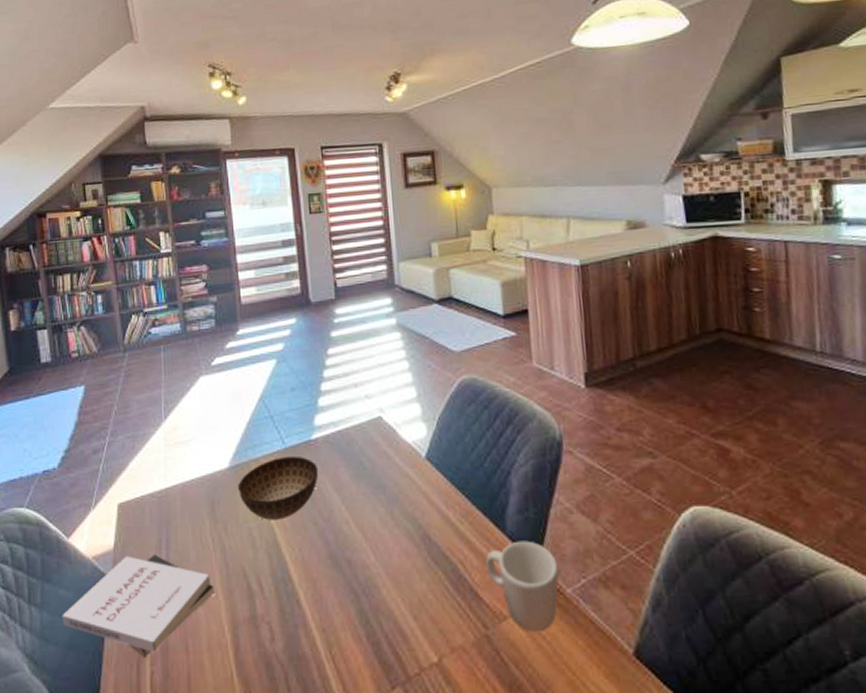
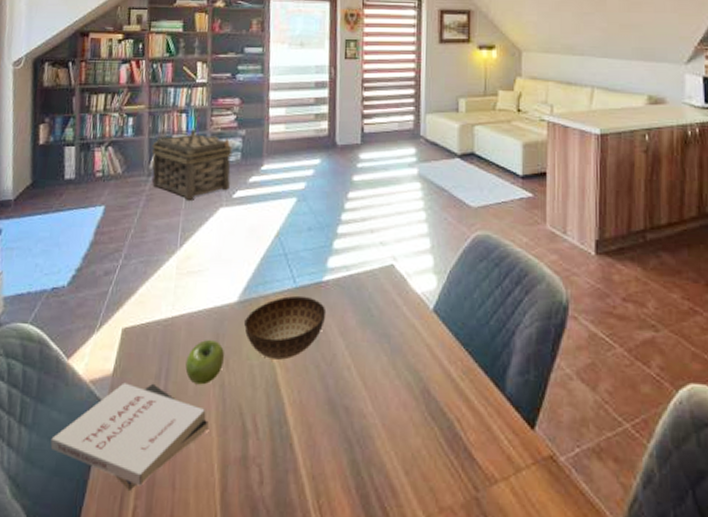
basket: none [124,299,207,372] -> present [151,128,233,200]
fruit: none [184,506,223,551] -> present [185,339,225,385]
mug: present [485,540,559,633] -> none [482,403,554,500]

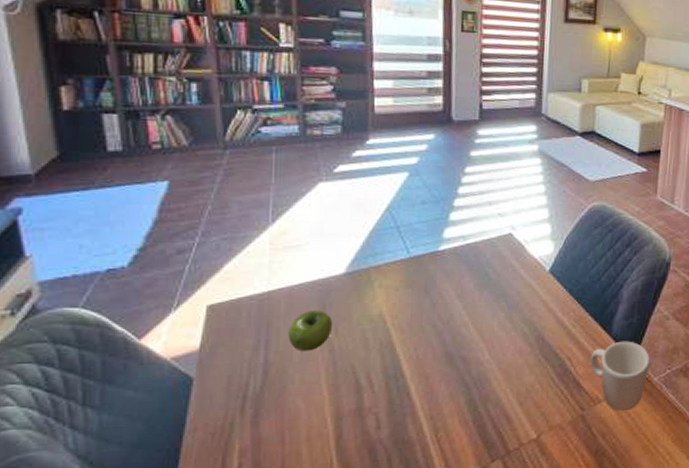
books: present [50,382,210,492] -> none [128,354,320,452]
basket: present [151,128,233,200] -> none [226,98,331,175]
bowl: present [243,295,327,360] -> none [352,264,443,323]
mug: none [482,403,554,500] -> present [590,341,651,412]

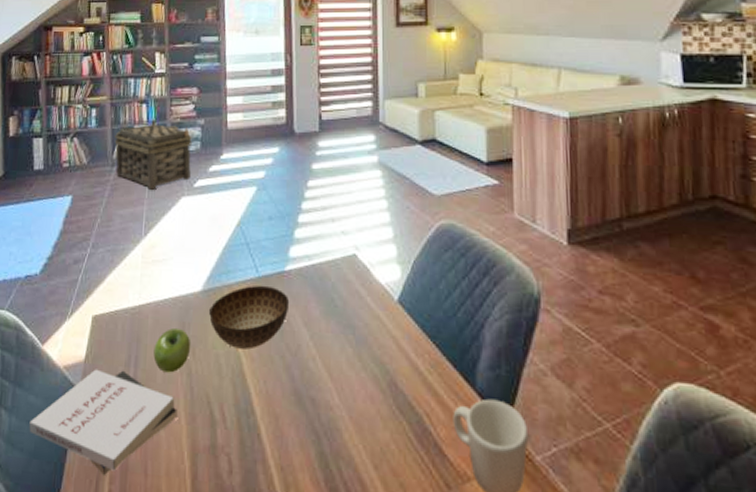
books: none [128,354,320,452] -> present [29,369,179,476]
basket: none [226,98,331,175] -> present [114,118,192,190]
bowl: none [352,264,443,323] -> present [208,285,290,350]

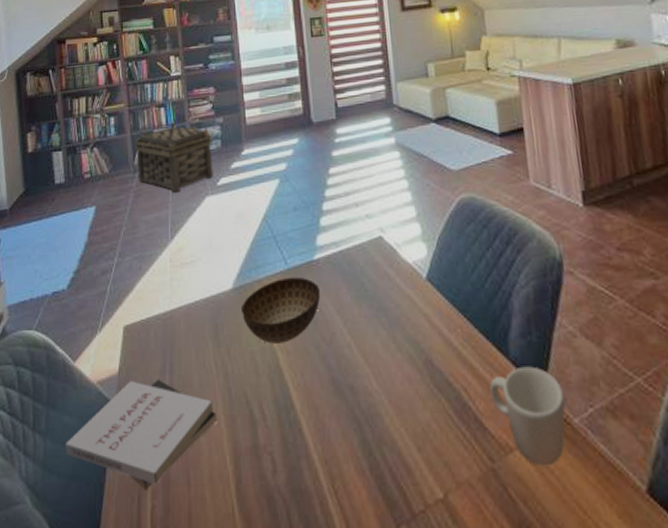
fruit: present [153,327,191,373] -> none [188,329,226,376]

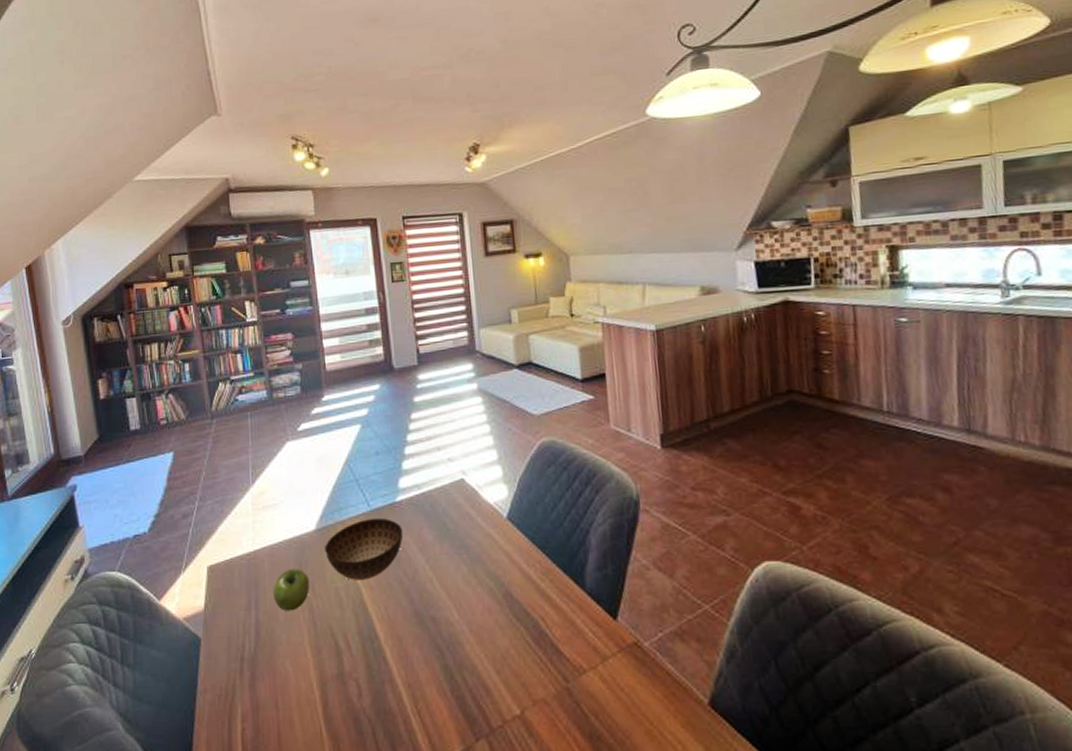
books: present [65,378,218,492] -> none [154,614,304,716]
basket: present [135,121,213,192] -> none [211,367,293,438]
fruit: none [188,329,226,376] -> present [273,567,310,611]
mug: present [489,366,566,467] -> none [566,596,637,685]

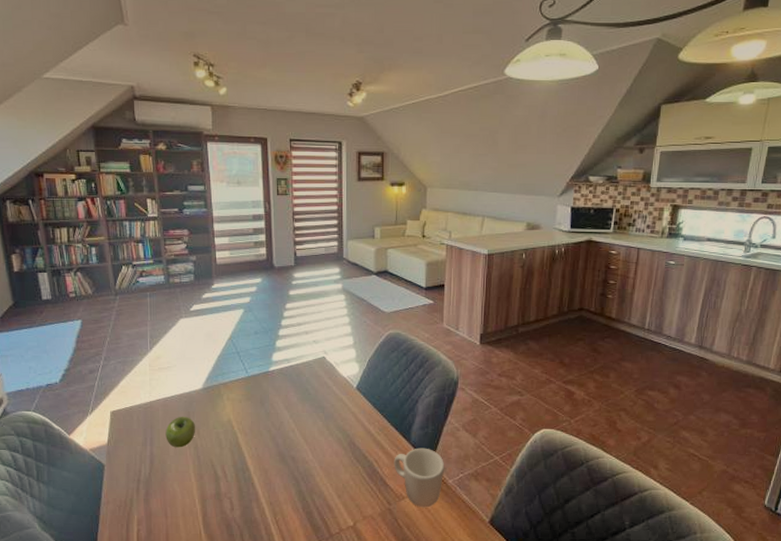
bowl: present [324,517,403,580] -> none [208,382,274,428]
mug: none [566,596,637,685] -> present [394,448,445,508]

